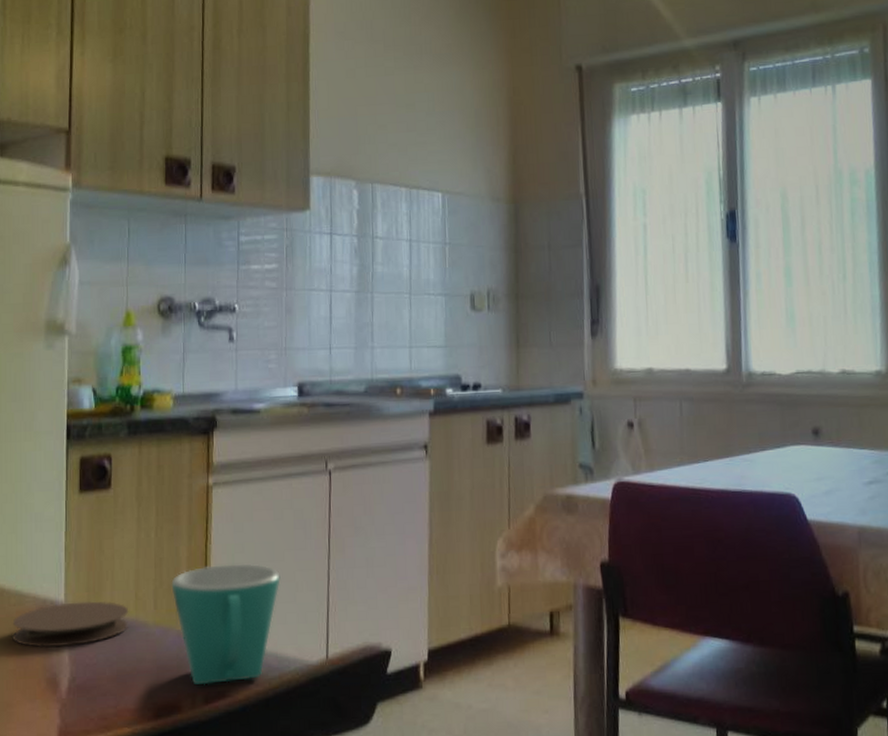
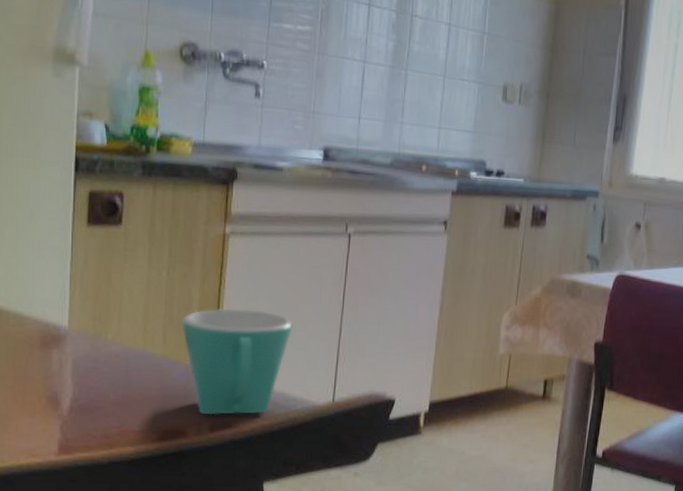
coaster: present [12,601,129,648] -> none [11,328,137,370]

